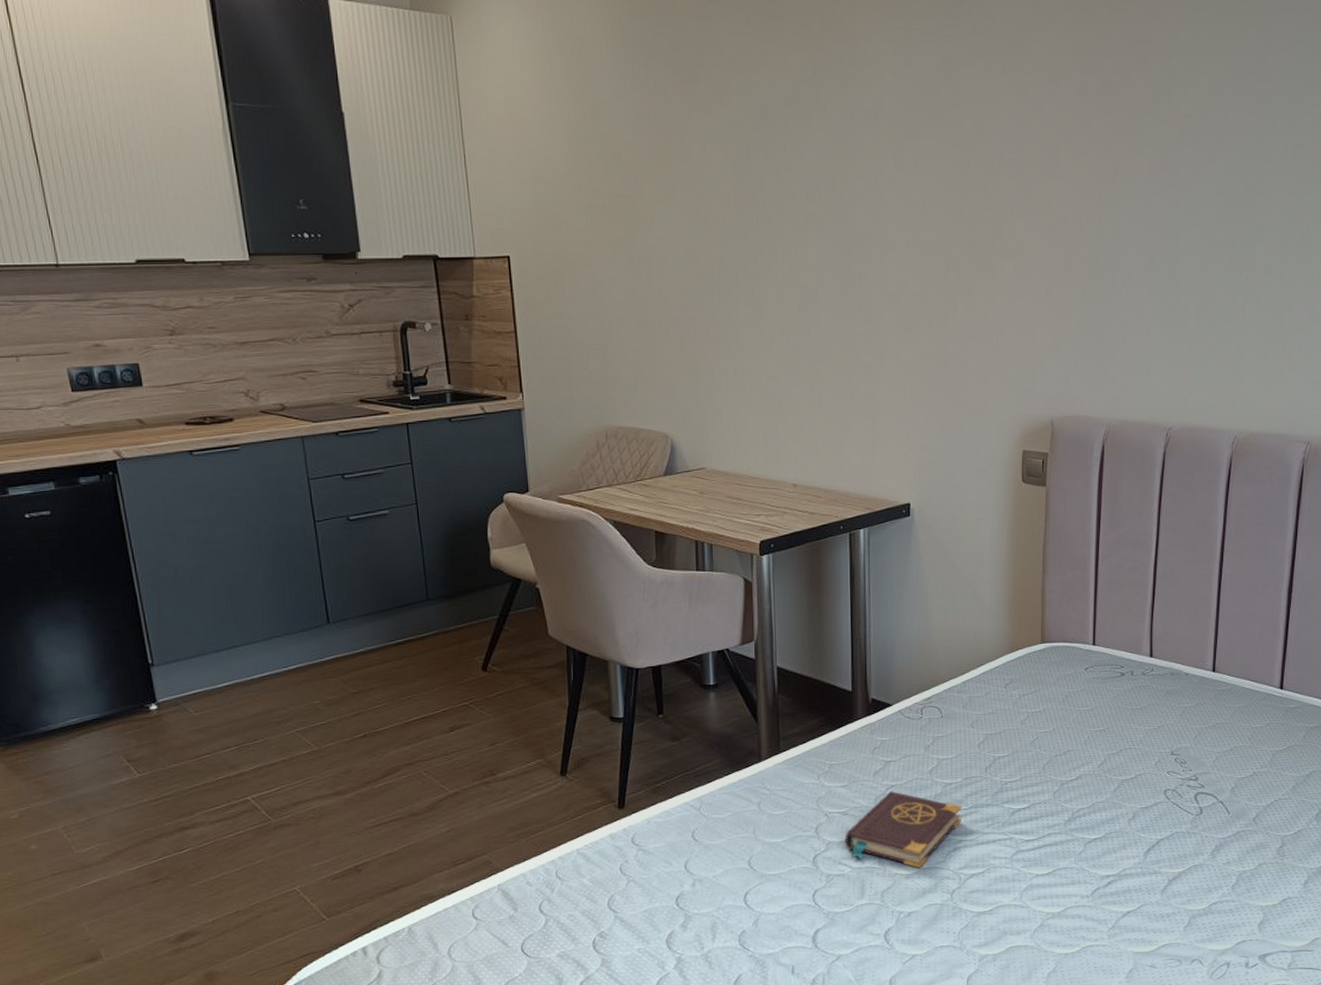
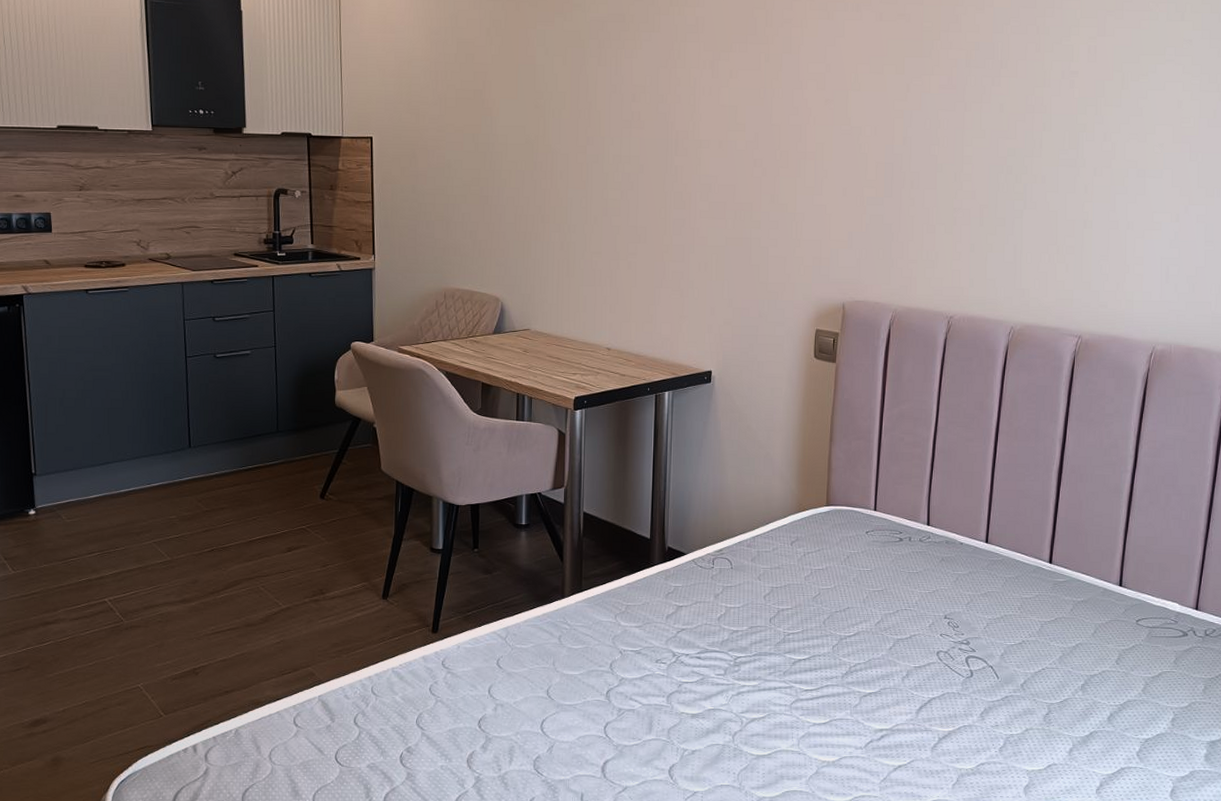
book: present [845,791,962,869] -> none [636,634,747,709]

